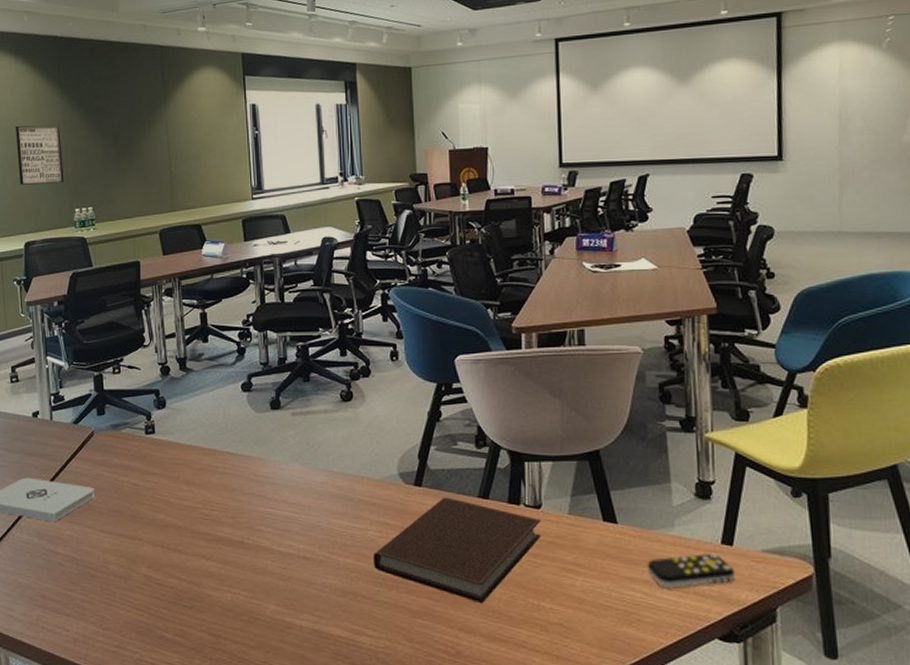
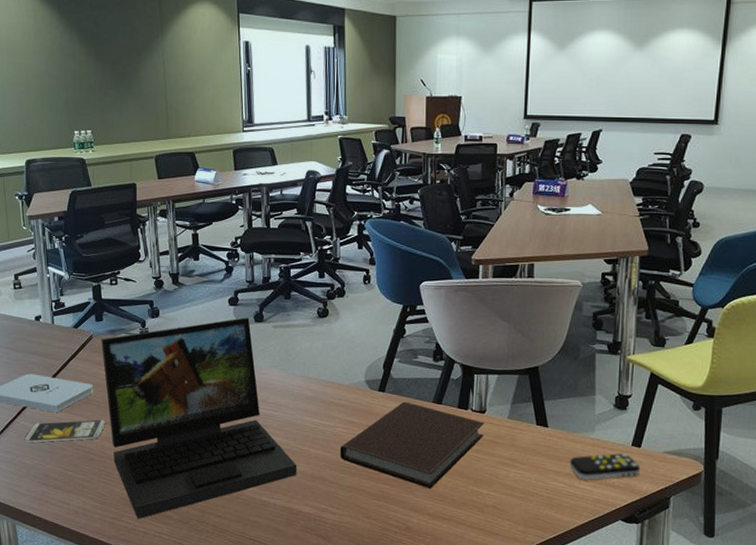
wall art: present [16,125,64,185] -> none [15,47,64,106]
smartphone: none [19,529,109,559] -> present [24,420,106,443]
laptop: none [103,405,325,647] -> present [101,318,297,519]

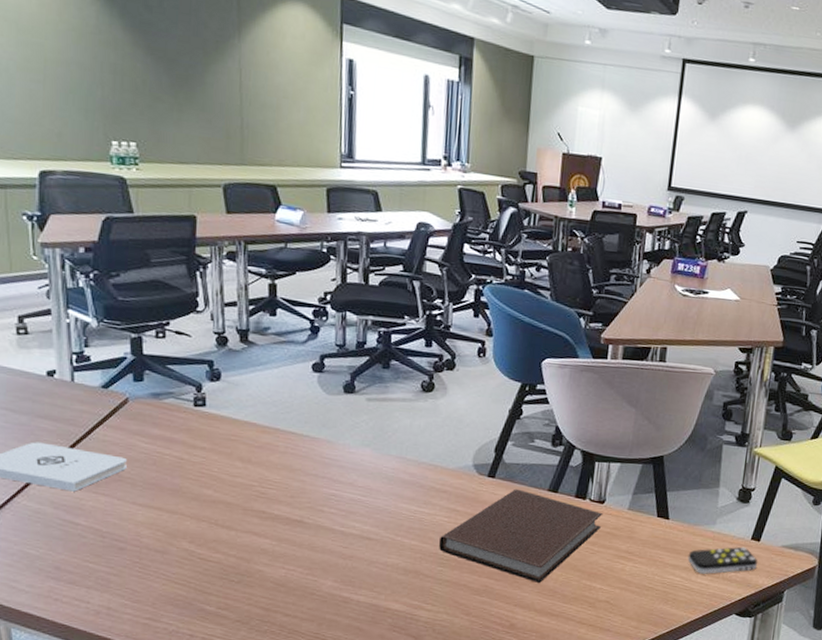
smartphone: present [24,420,106,443] -> none [26,501,143,528]
laptop: present [101,318,297,519] -> none [140,387,388,620]

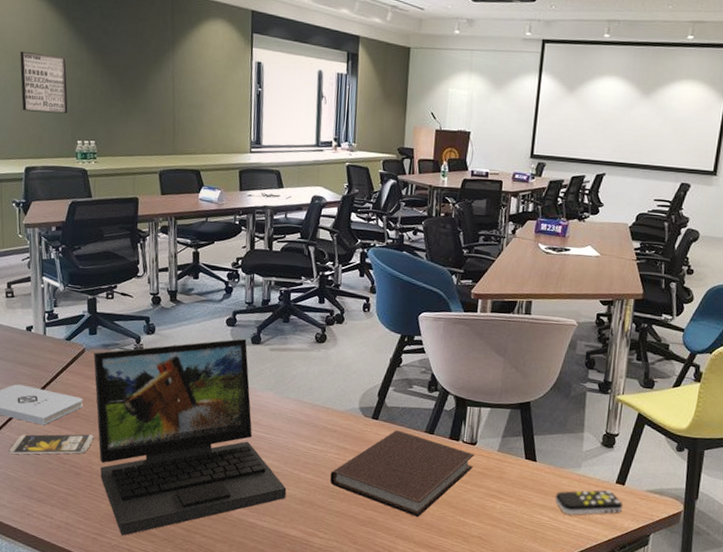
smartphone: none [26,501,143,528] -> present [8,434,94,455]
wall art: none [28,20,98,107] -> present [20,51,68,114]
laptop: none [140,387,388,620] -> present [93,339,287,536]

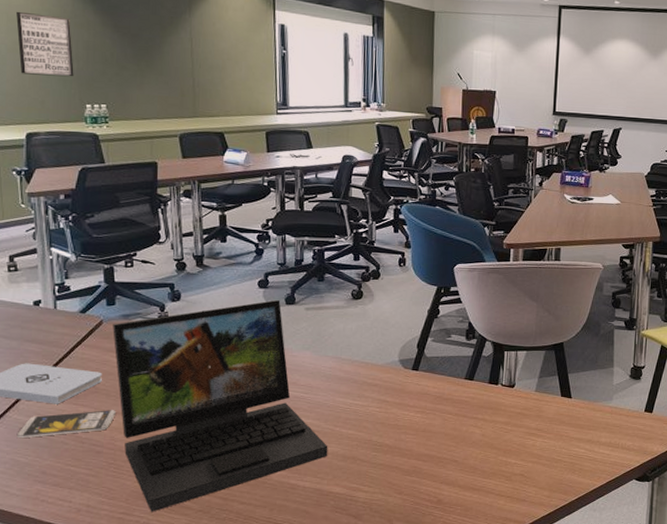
notebook: present [330,430,475,517] -> none [373,379,514,461]
remote control: present [554,489,623,515] -> none [590,418,652,445]

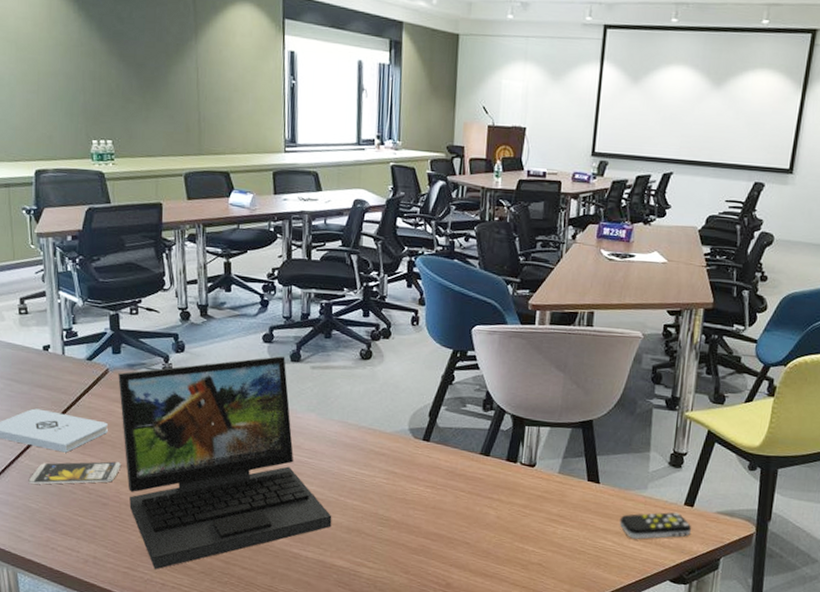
wall art: present [16,11,74,77] -> none [25,39,81,111]
remote control: none [590,418,652,445] -> present [619,512,692,539]

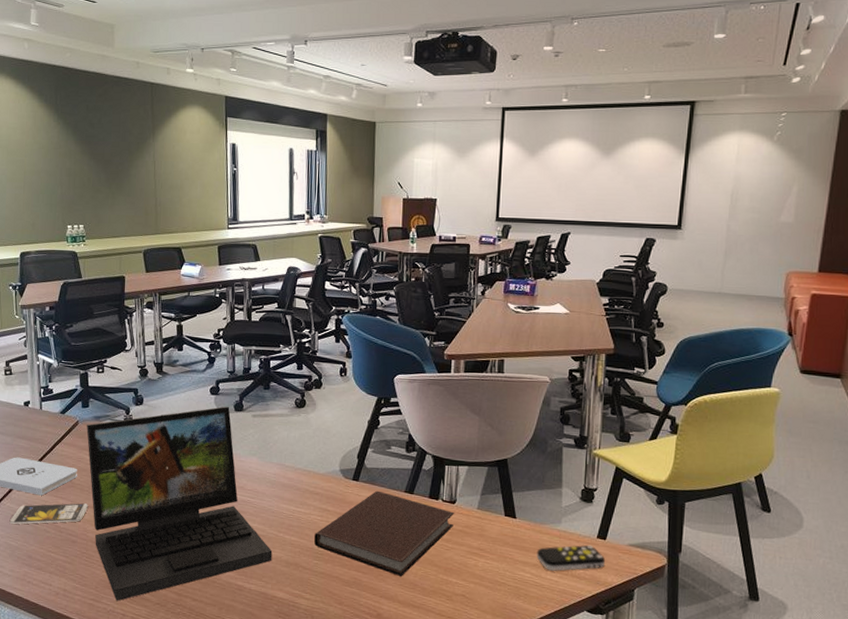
notebook: none [379,452,534,544] -> present [314,490,455,576]

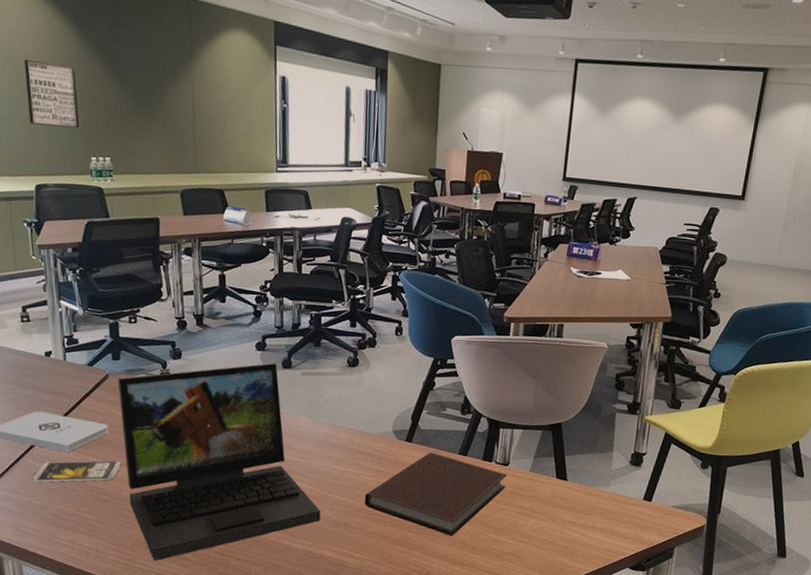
wall art: none [14,145,58,201] -> present [24,59,79,129]
remote control: present [536,545,606,571] -> none [584,506,650,531]

